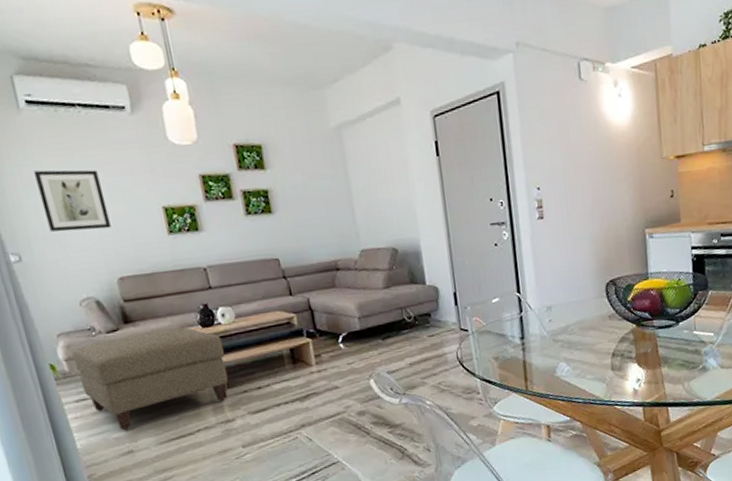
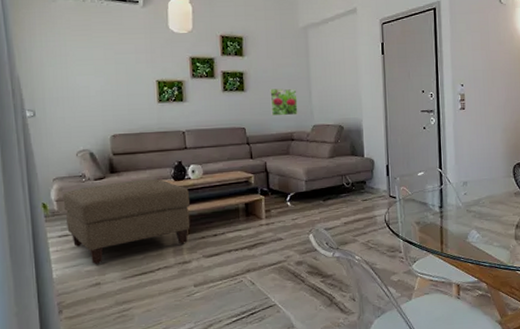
wall art: present [33,169,111,232] -> none [57,45,112,95]
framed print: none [303,206,341,242] -> present [270,88,298,116]

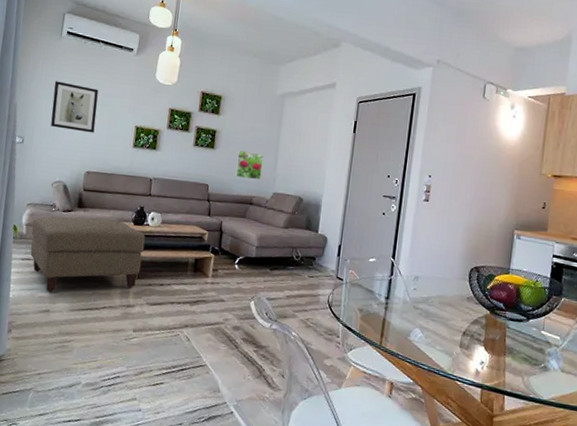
wall art: none [57,45,112,95] -> present [50,81,99,133]

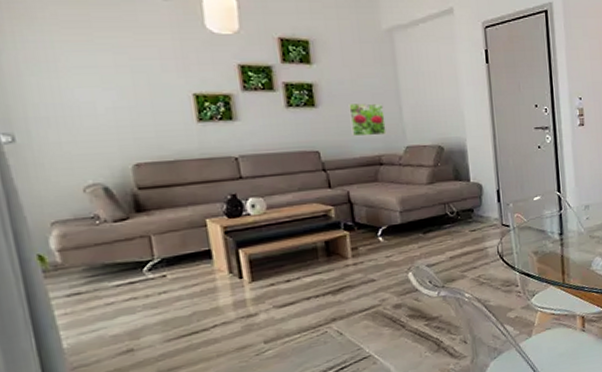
ottoman: present [30,216,145,293] -> none [67,217,254,328]
wall art: present [50,81,99,133] -> none [41,48,131,114]

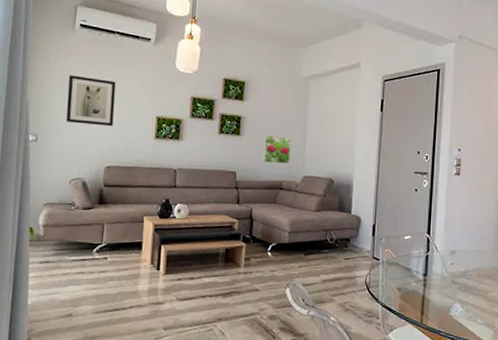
wall art: none [41,48,131,114] -> present [66,75,116,127]

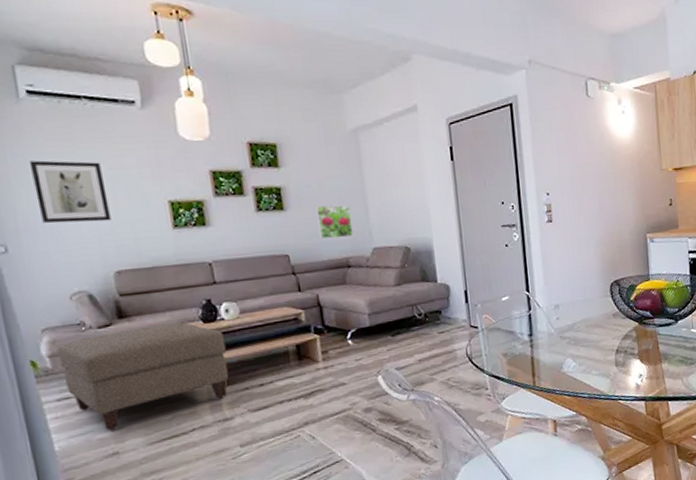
ottoman: none [49,213,172,296] -> present [57,323,229,431]

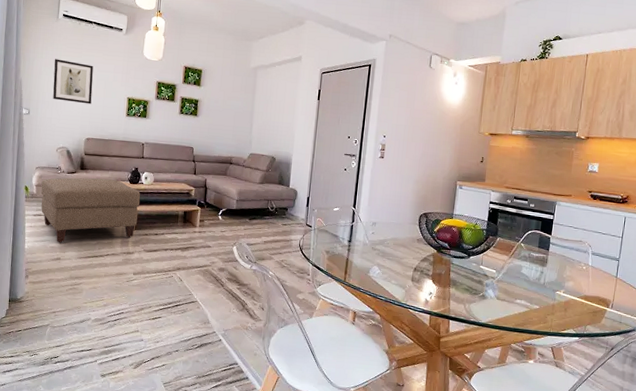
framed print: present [316,204,354,239] -> none [216,117,241,143]

